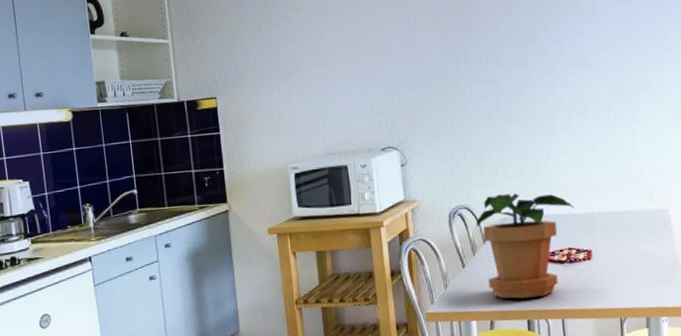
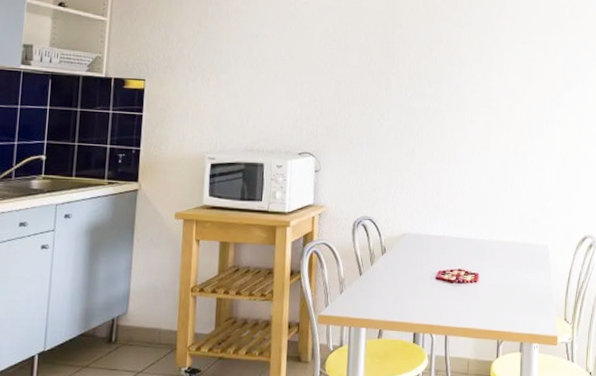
potted plant: present [476,193,575,299] -> none [377,211,468,312]

